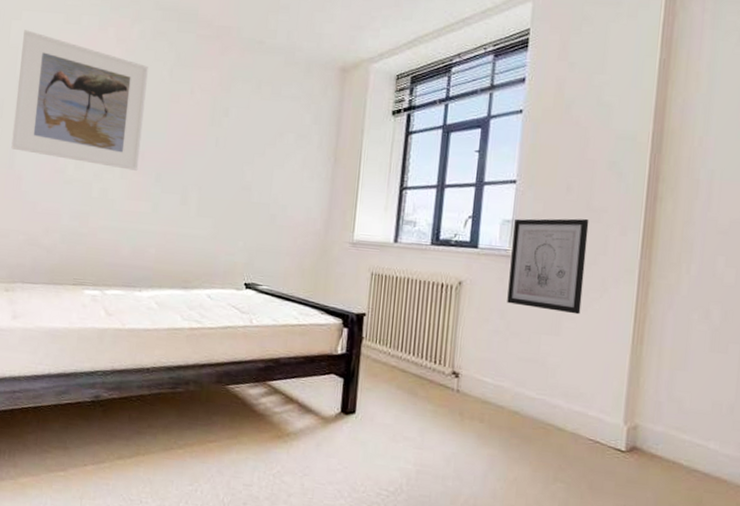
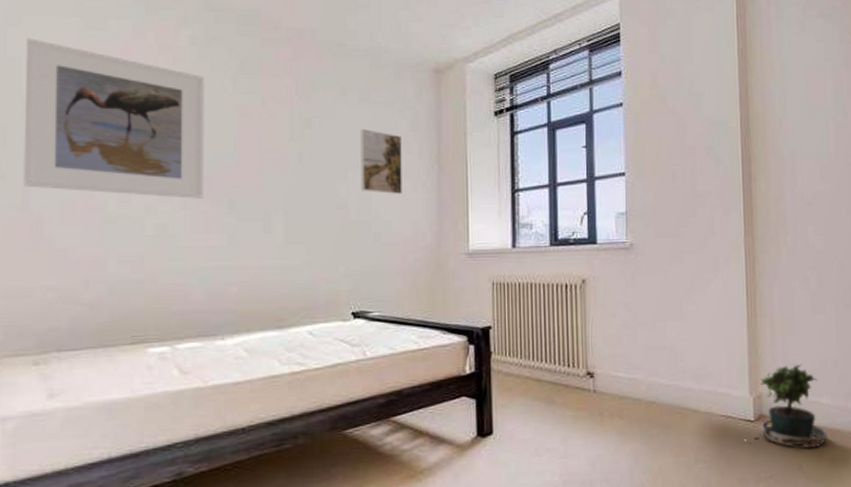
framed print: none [264,120,305,183] -> present [361,129,402,195]
wall art: present [507,218,589,315] -> none [628,205,699,297]
potted plant: none [613,400,710,493] -> present [746,363,827,449]

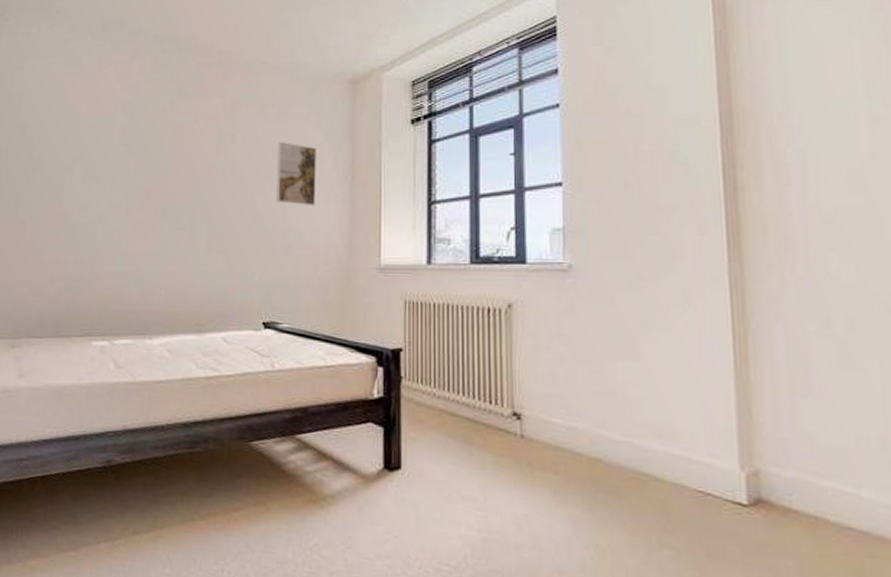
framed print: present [23,38,204,199] -> none [16,77,150,208]
potted plant: present [746,363,827,449] -> none [736,436,872,559]

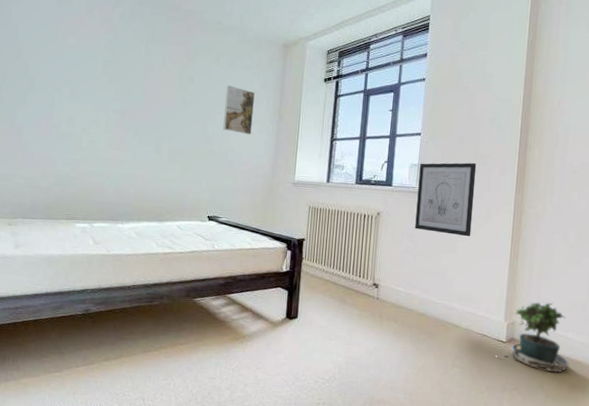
wall art: none [566,220,662,334] -> present [415,162,477,237]
potted plant: none [736,436,872,559] -> present [497,301,569,373]

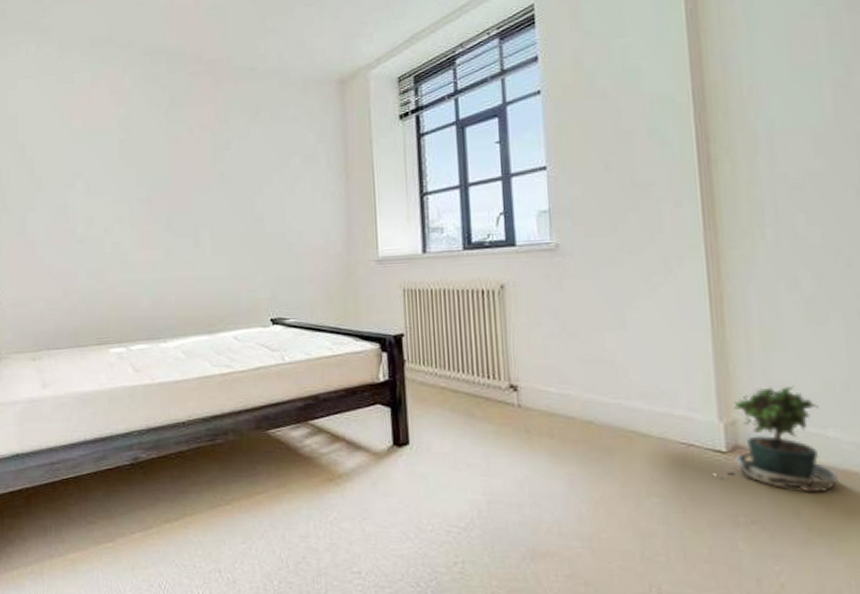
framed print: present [223,85,255,135] -> none [273,145,312,206]
wall art: present [415,162,477,237] -> none [552,197,645,303]

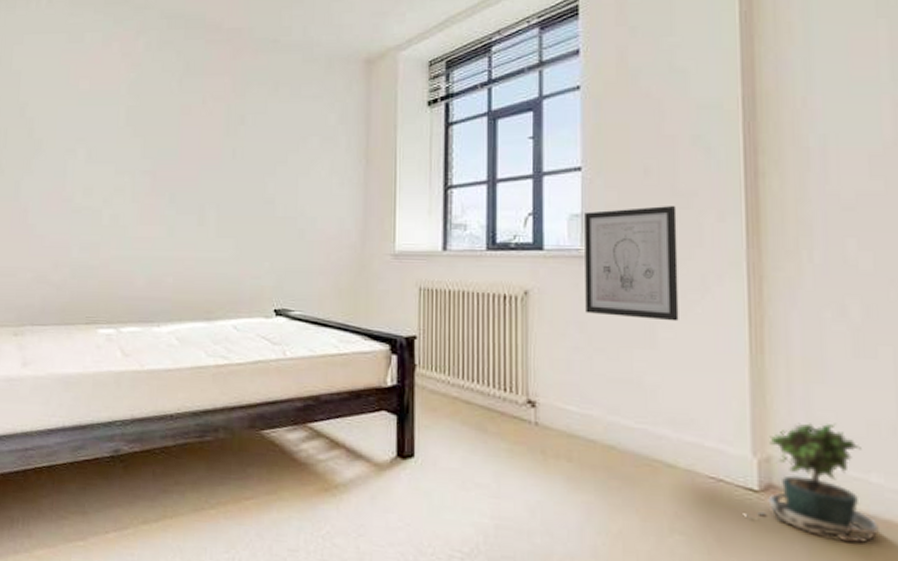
wall art: none [552,197,645,303] -> present [585,206,679,322]

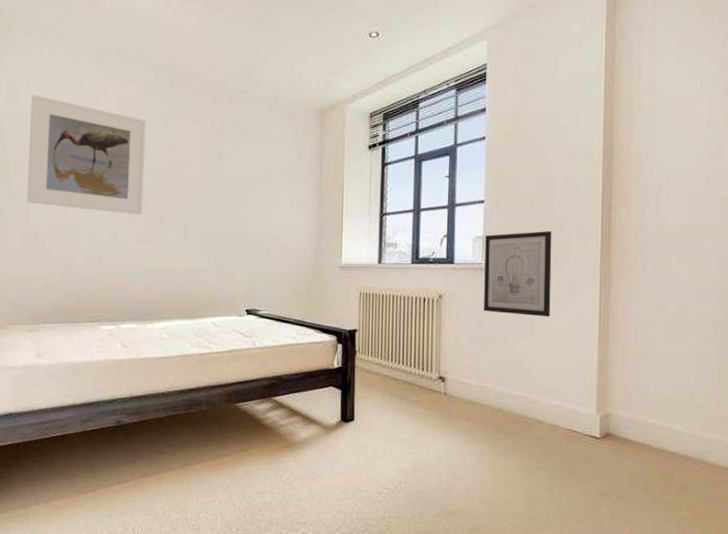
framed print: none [16,54,156,192] -> present [26,95,146,215]
potted plant: present [746,422,879,543] -> none [590,389,678,472]

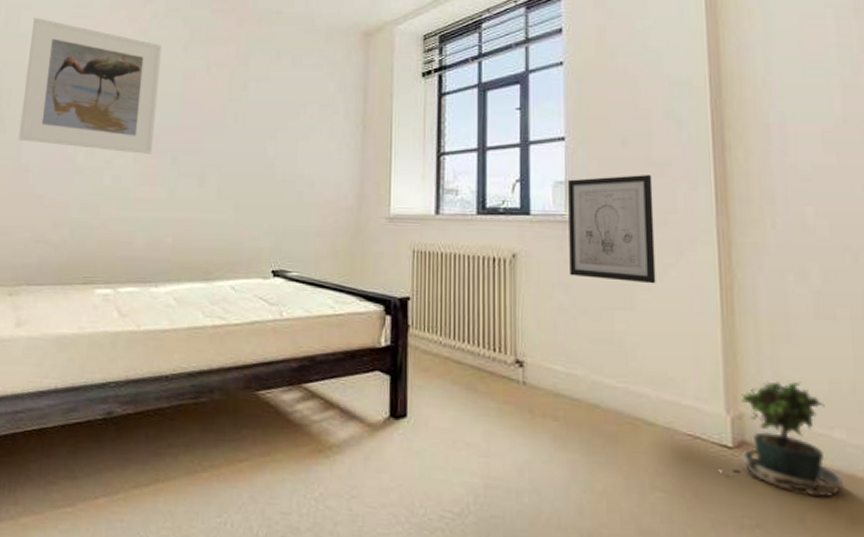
potted plant: none [590,389,678,472] -> present [722,381,843,497]

